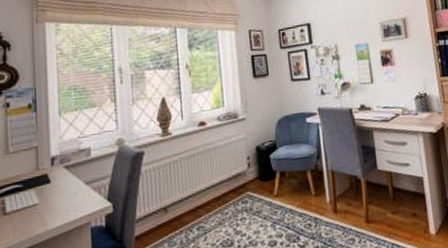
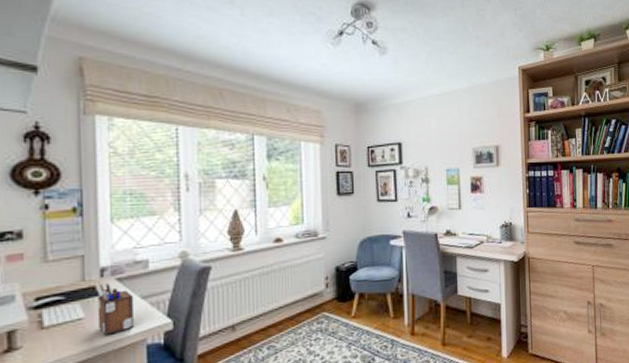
desk organizer: none [49,171,80,219] -> present [97,283,135,335]

